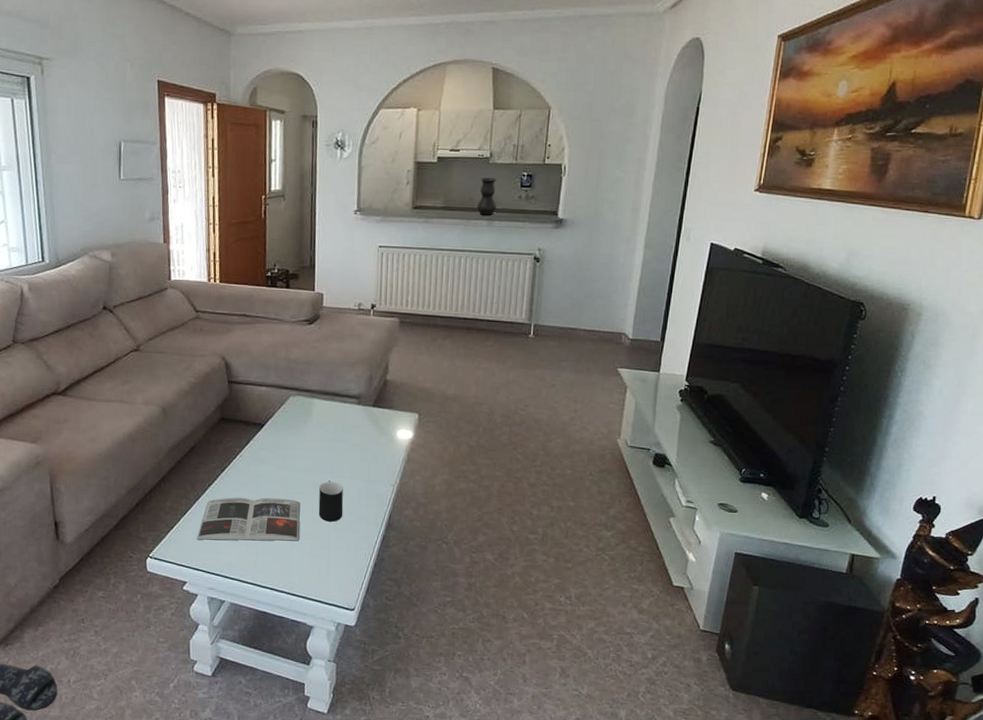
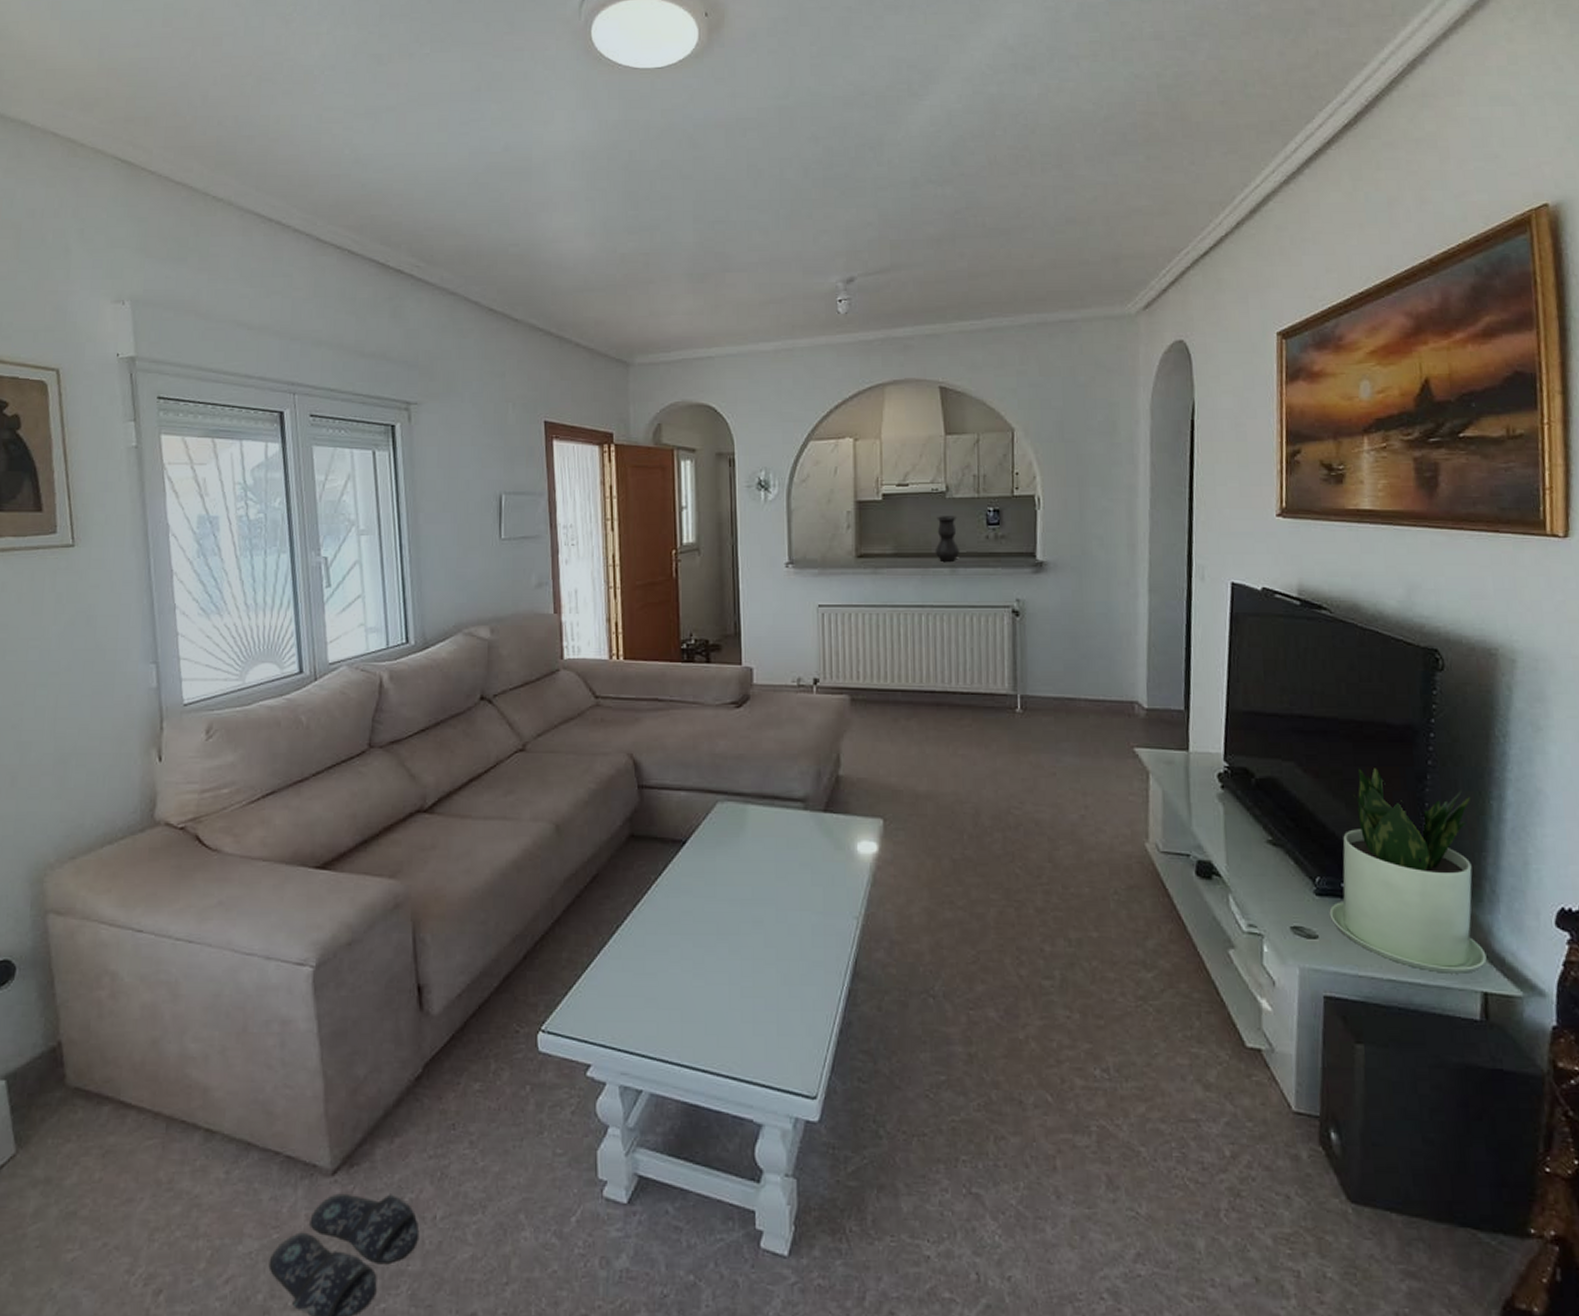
magazine: present [197,497,301,541] -> none [603,942,737,1004]
cup: present [318,480,343,522] -> none [761,914,794,972]
planter: none [748,390,869,541] -> present [1329,768,1487,973]

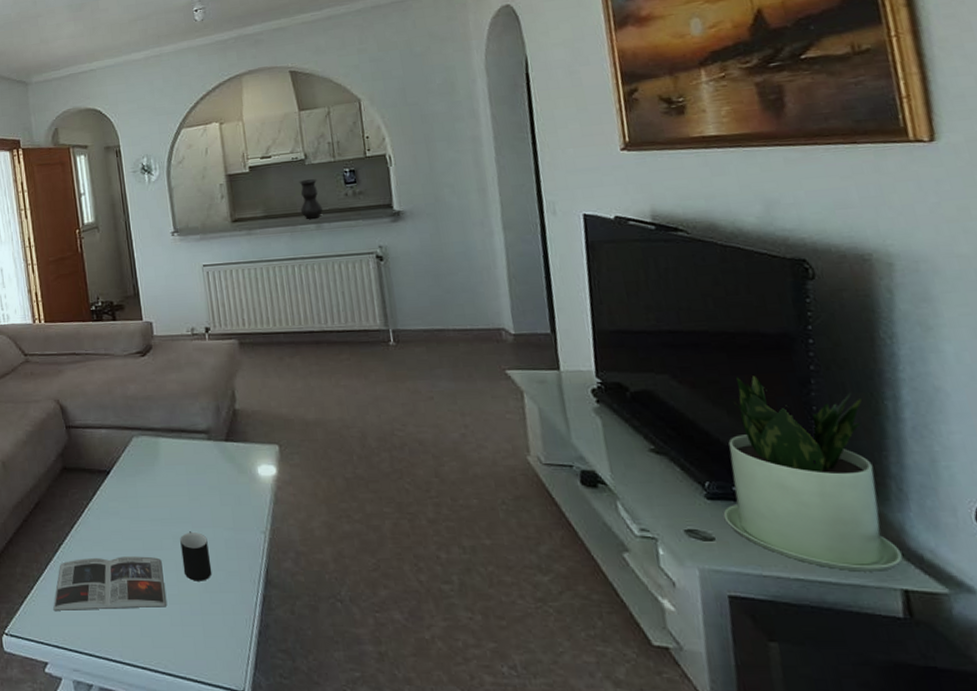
magazine: none [603,942,737,1004] -> present [53,556,166,610]
cup: none [761,914,794,972] -> present [180,531,212,581]

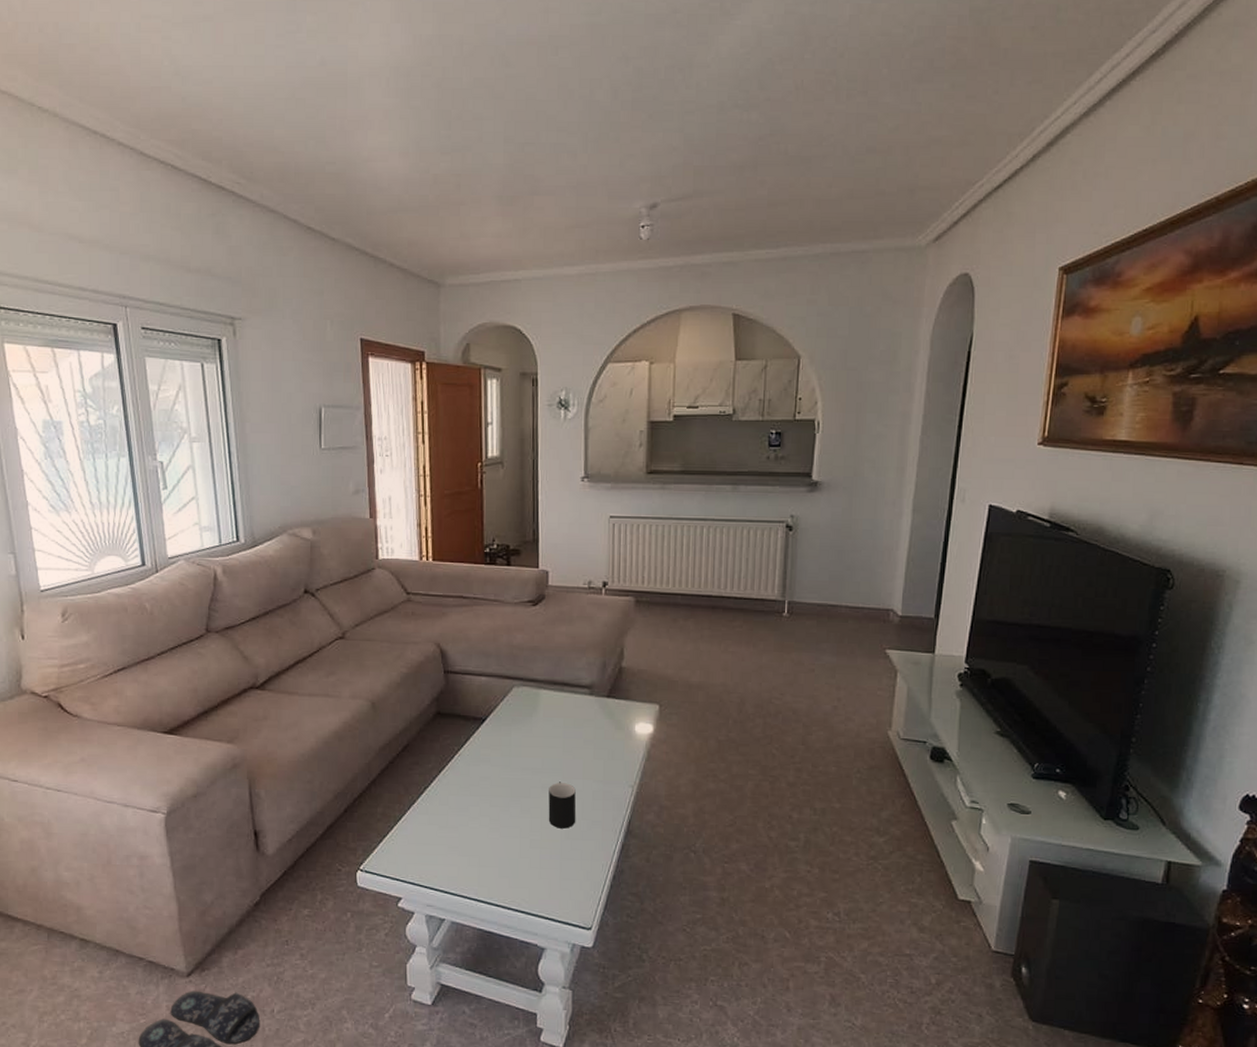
magazine: present [53,556,166,610] -> none [412,802,528,851]
vase: present [299,178,323,220] -> none [719,436,743,481]
planter: present [723,376,903,572] -> none [1043,672,1182,846]

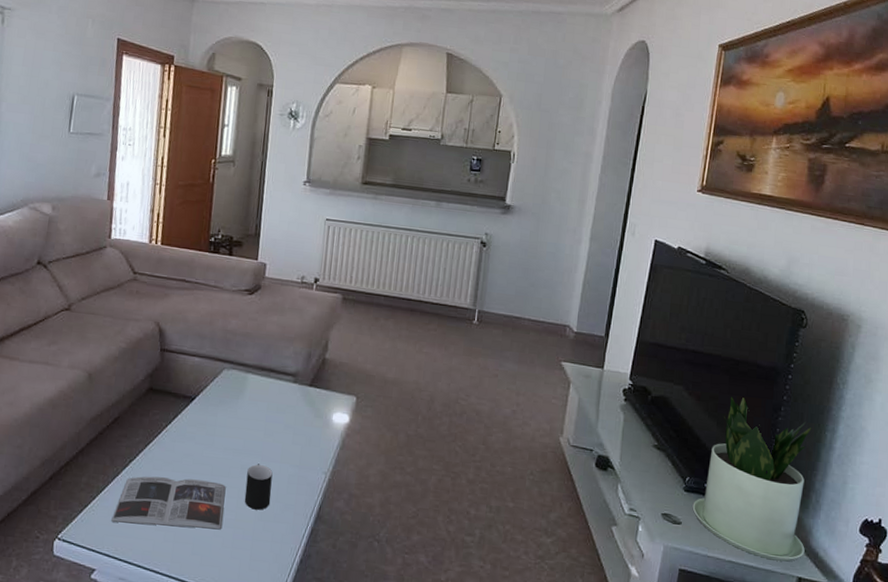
magazine: none [412,802,528,851] -> present [111,476,226,530]
planter: none [1043,672,1182,846] -> present [692,396,812,562]

